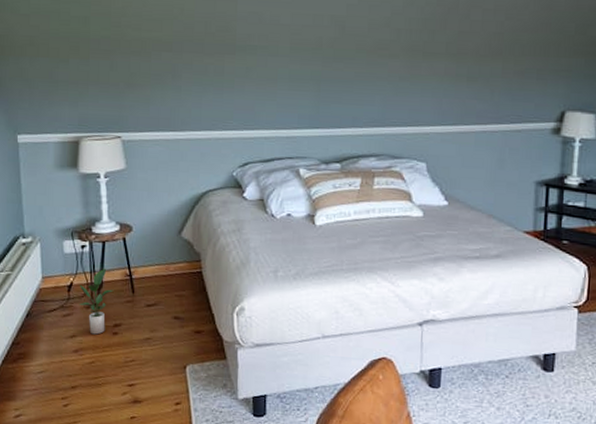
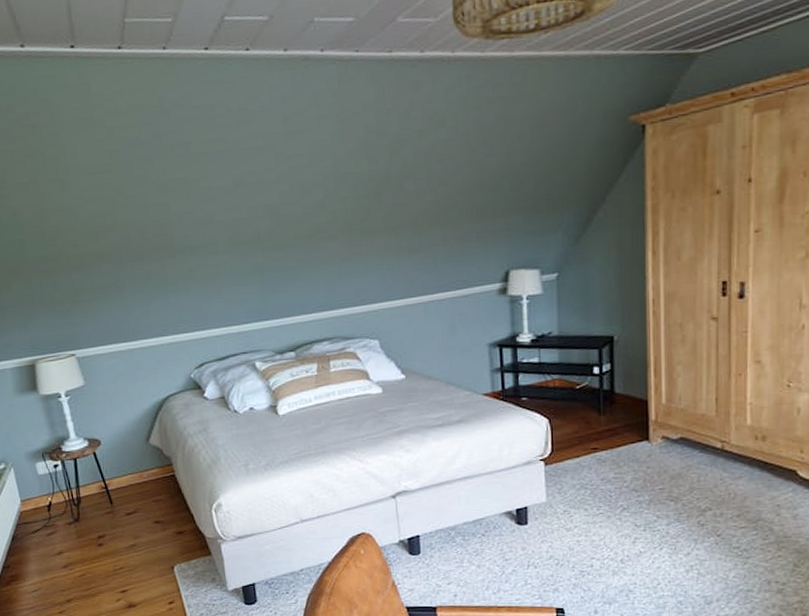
potted plant: present [79,268,114,335] -> none [58,484,93,549]

